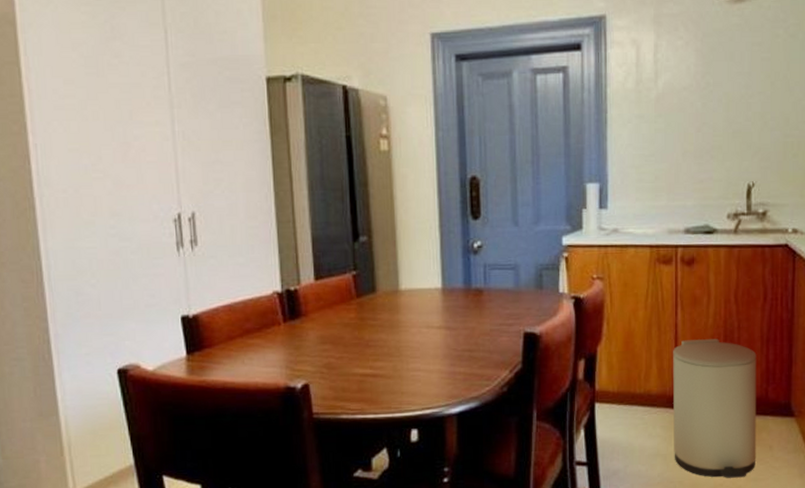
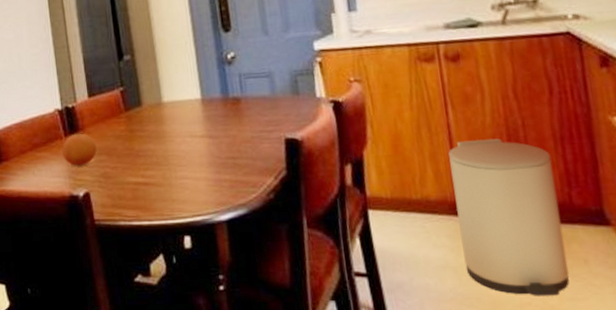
fruit: none [279,319,321,355] -> present [62,133,97,166]

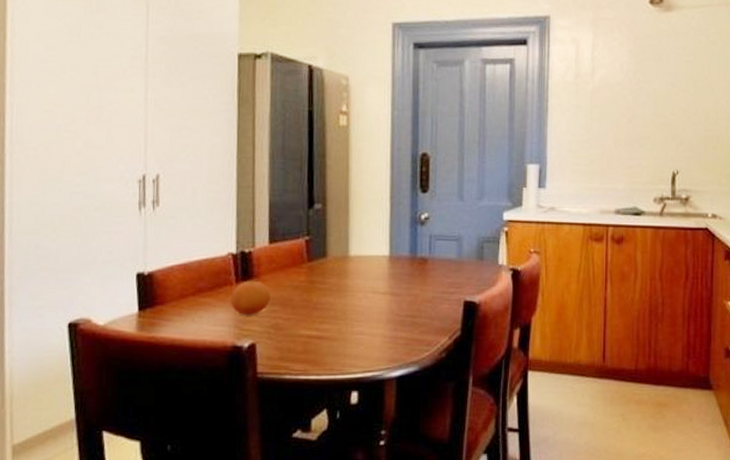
pedal bin: present [448,138,570,296] -> none [600,313,679,448]

